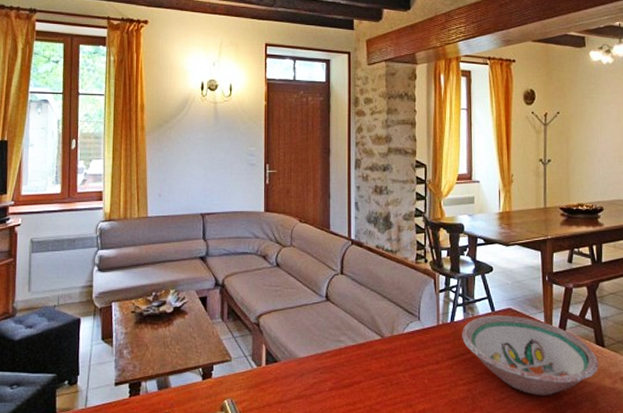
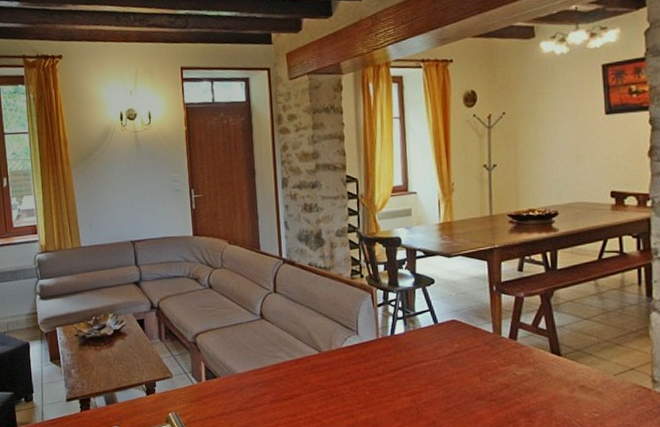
bowl: present [462,315,600,396] -> none [403,327,555,406]

